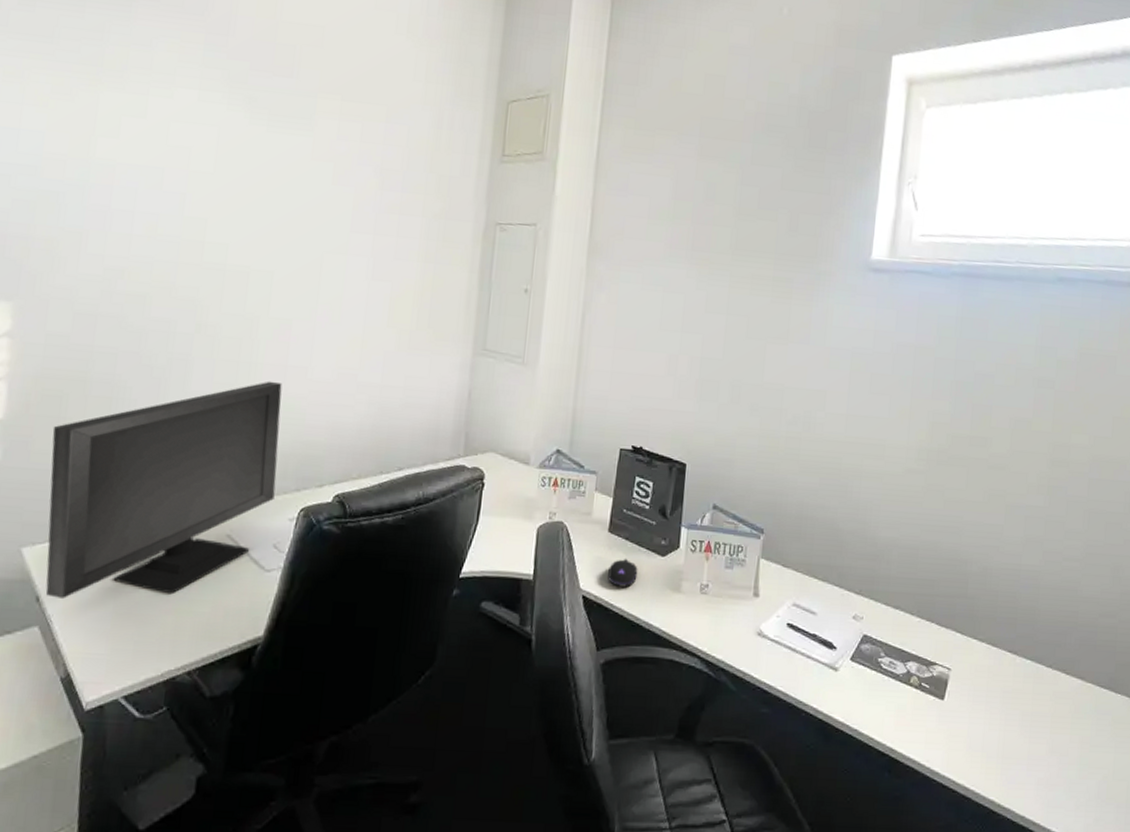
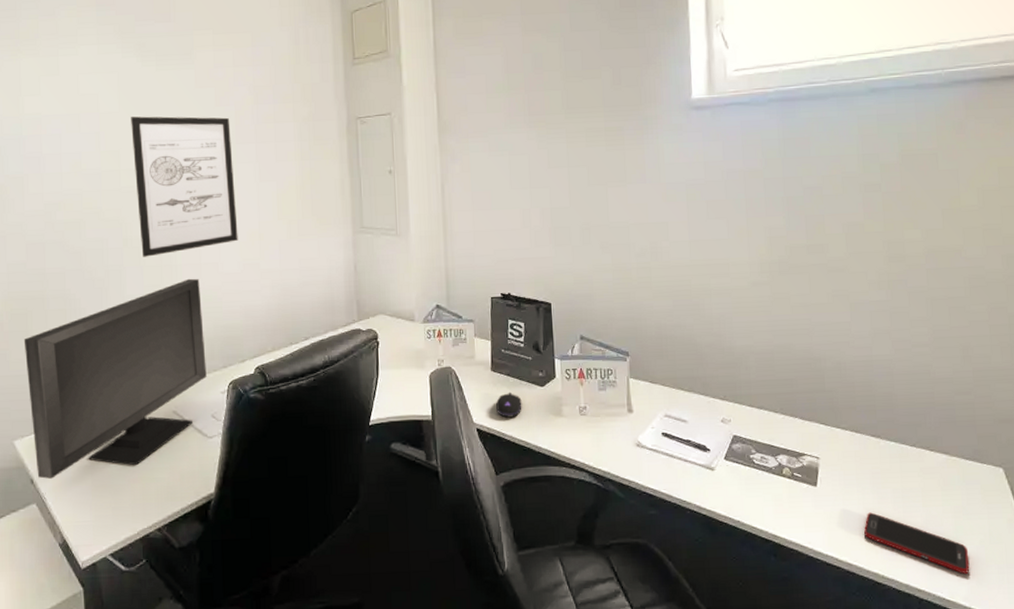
wall art: none [217,181,347,349] -> present [131,116,238,257]
cell phone: none [986,734,1089,810] -> present [864,512,969,574]

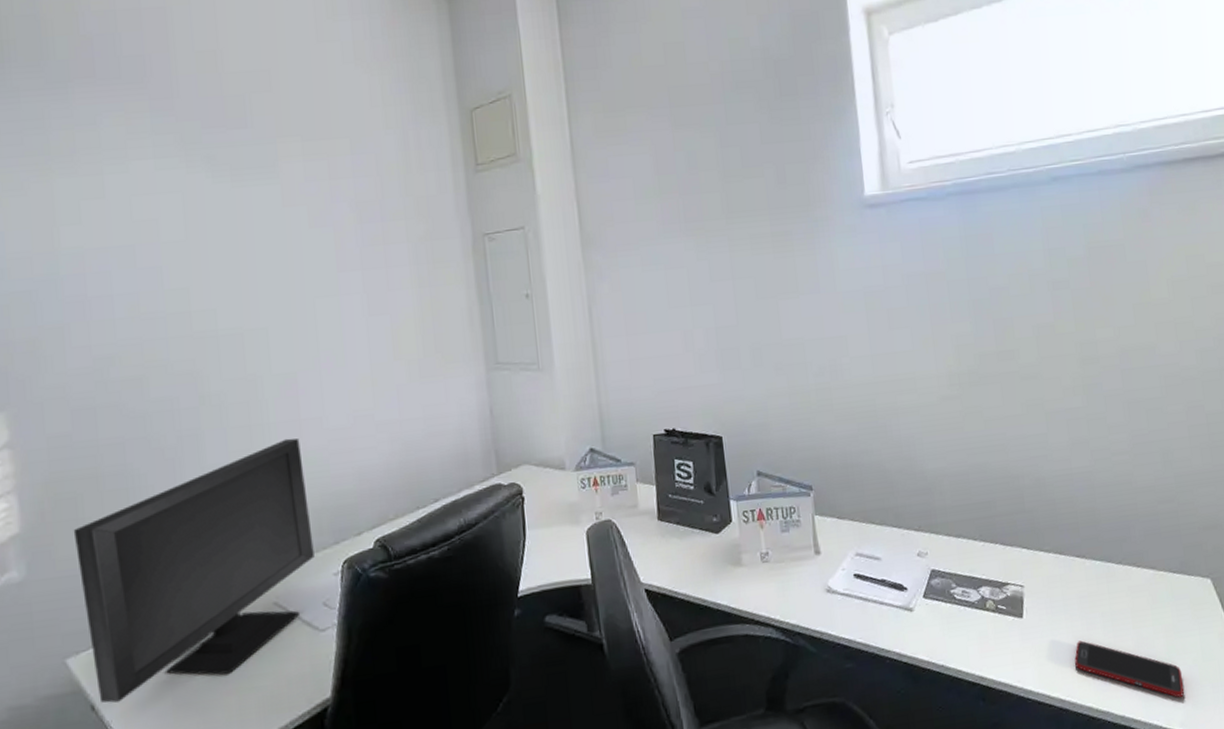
wall art: present [131,116,238,257] -> none [202,241,346,417]
computer mouse: present [496,391,522,418] -> none [665,542,696,574]

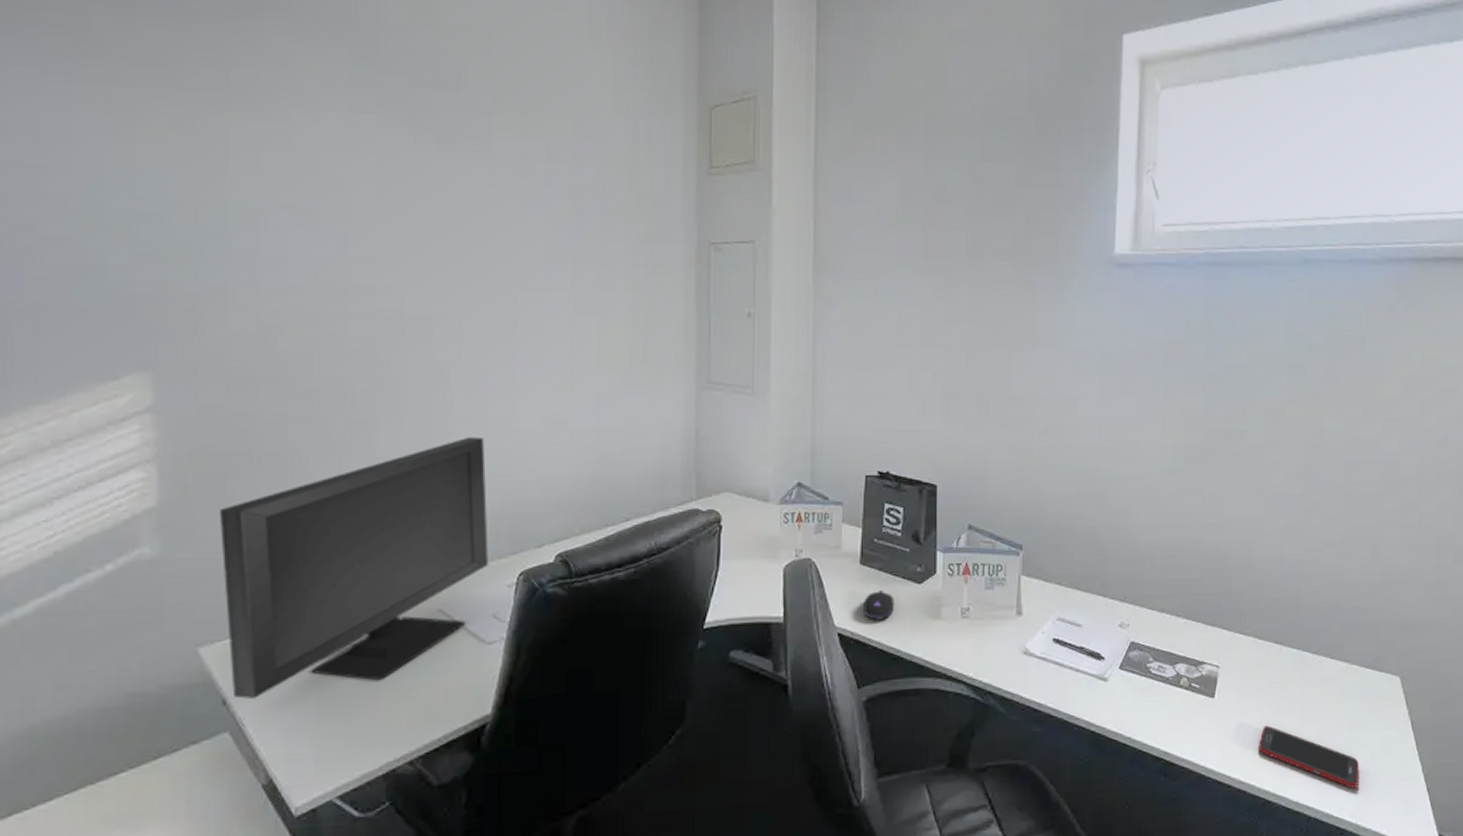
computer mouse: none [665,542,696,574] -> present [863,589,895,620]

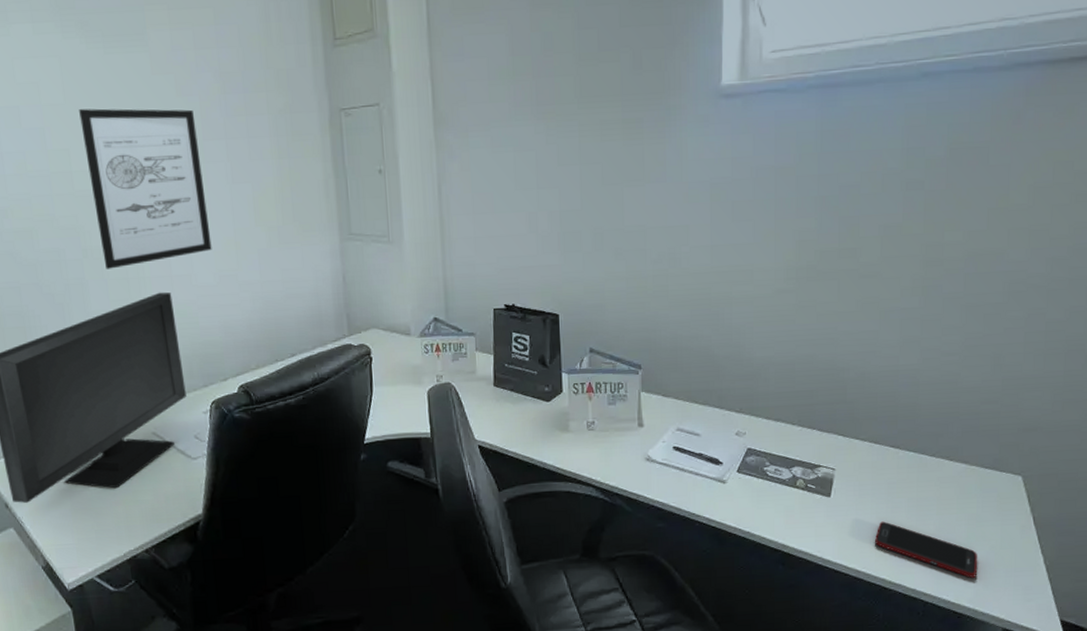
wall art: none [395,216,542,406] -> present [79,108,212,269]
computer mouse: present [863,589,895,620] -> none [499,407,527,434]

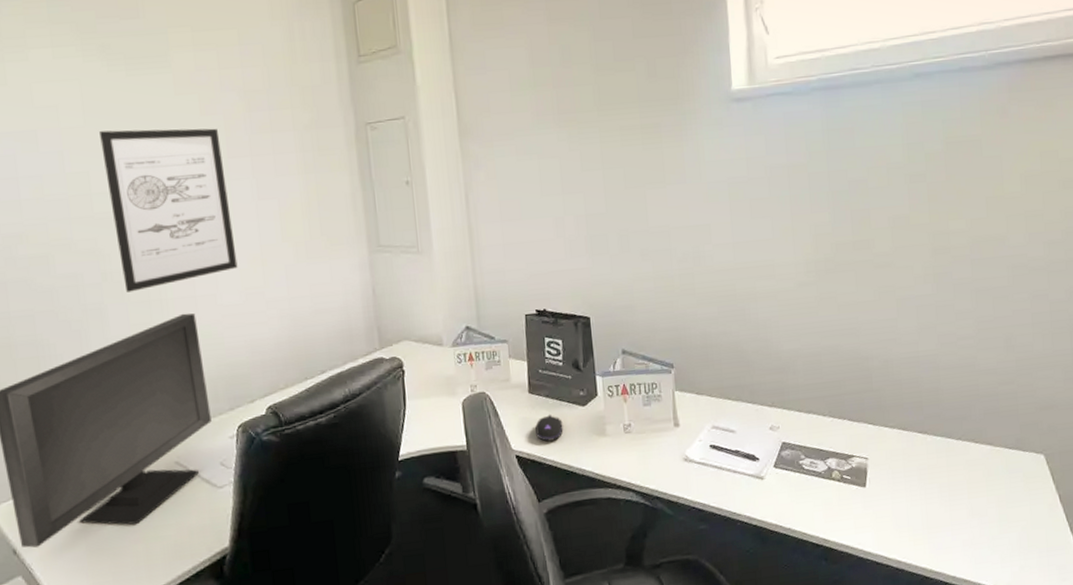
computer mouse: none [499,407,527,434] -> present [535,414,564,442]
cell phone: present [875,521,977,578] -> none [912,508,1012,561]

